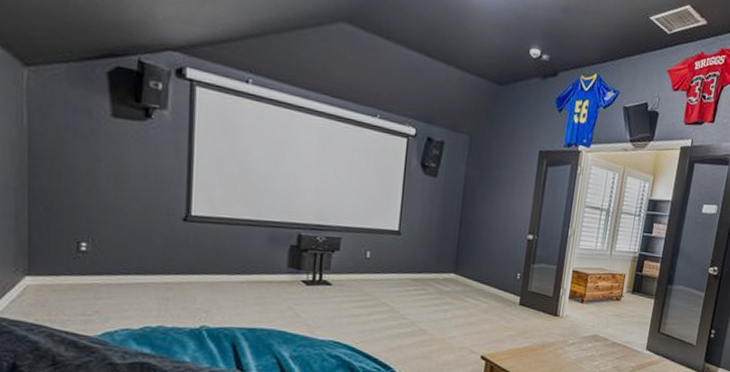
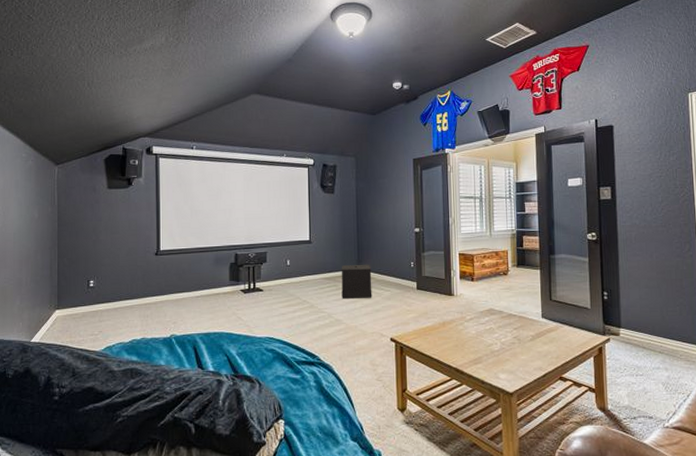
subwoofer: none [430,267,471,310] -> present [341,265,372,300]

